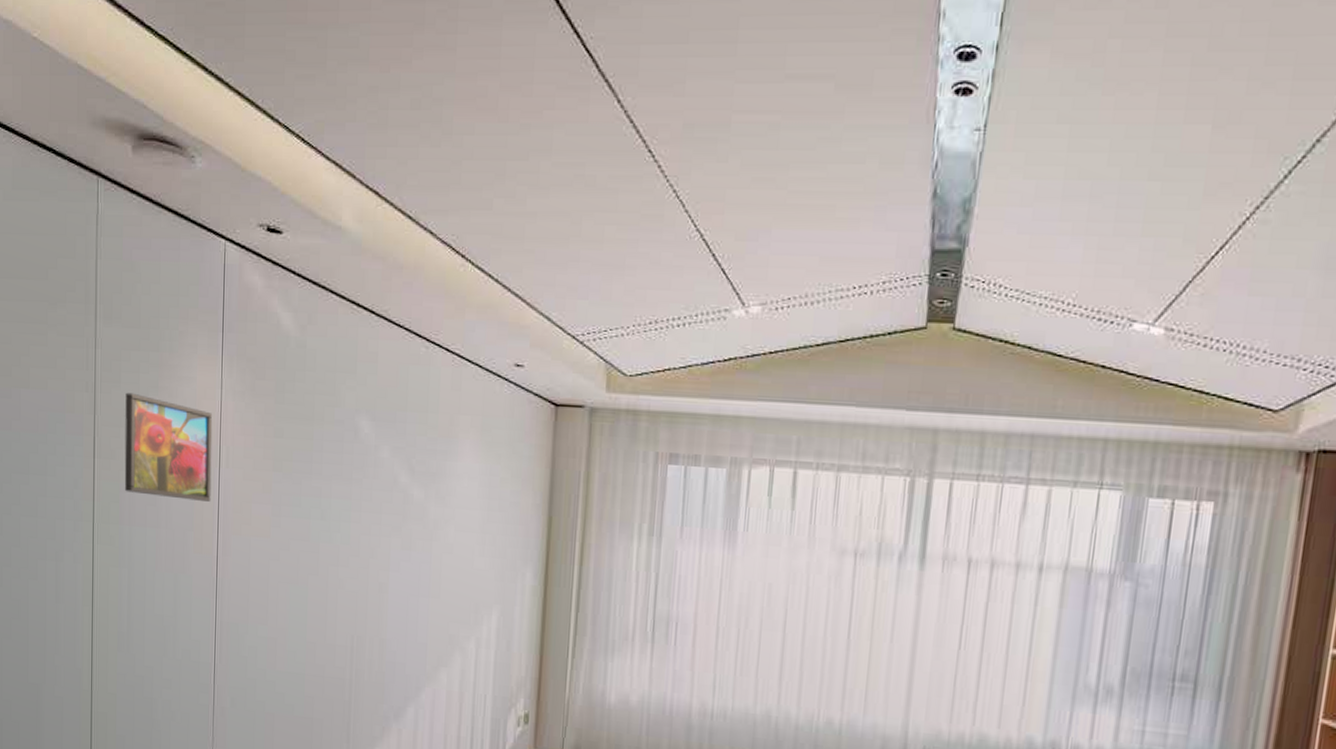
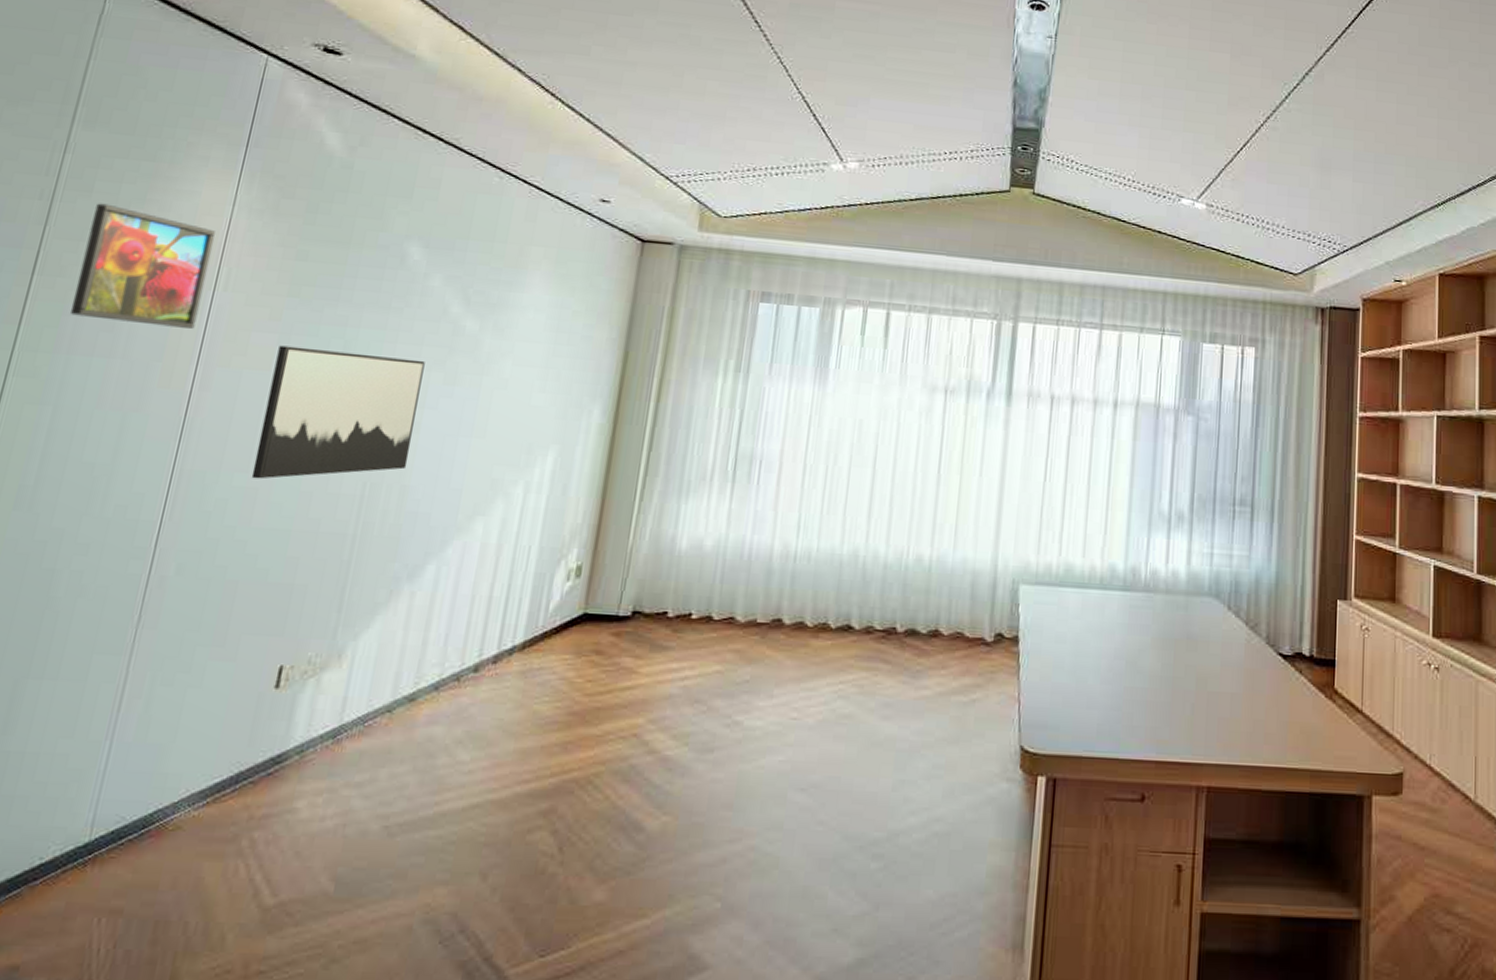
wall art: none [270,515,385,631] -> present [251,345,425,479]

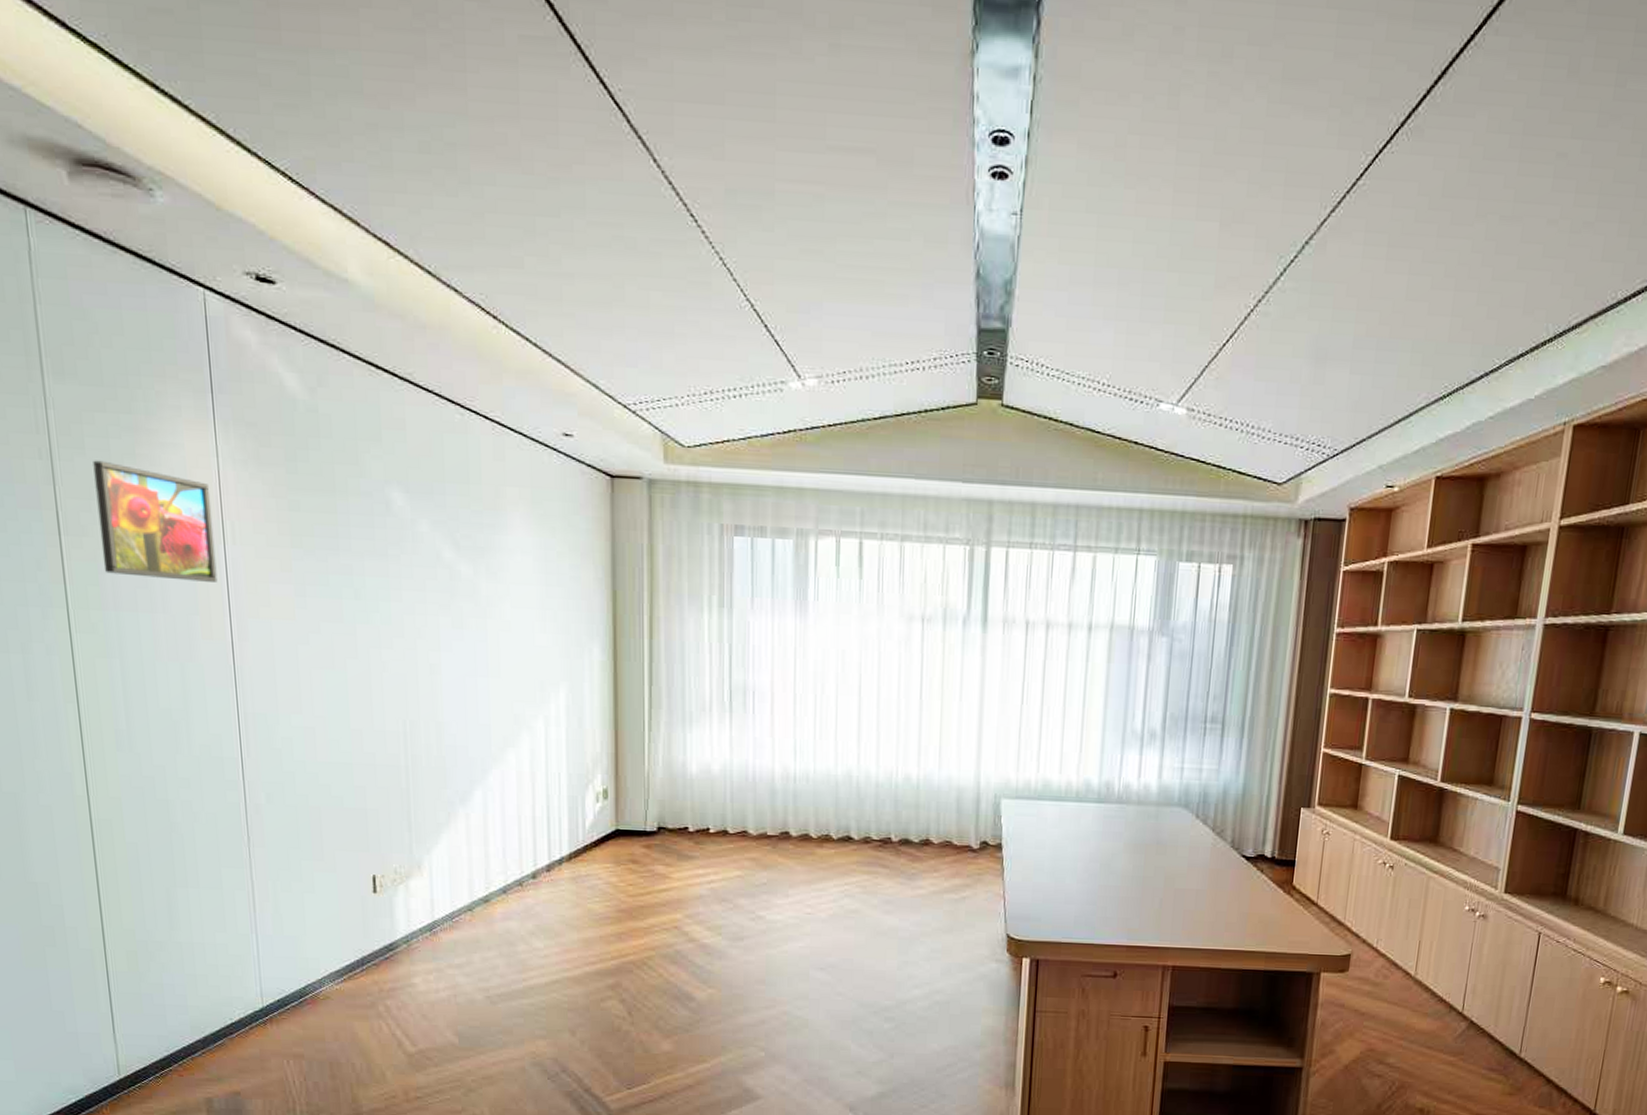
wall art: present [251,345,425,479] -> none [297,596,437,720]

